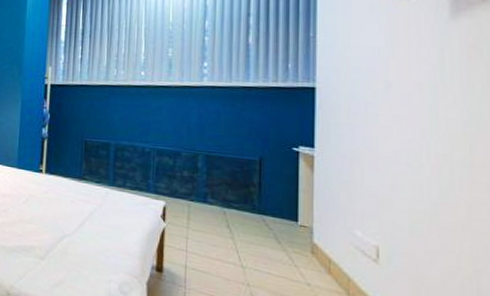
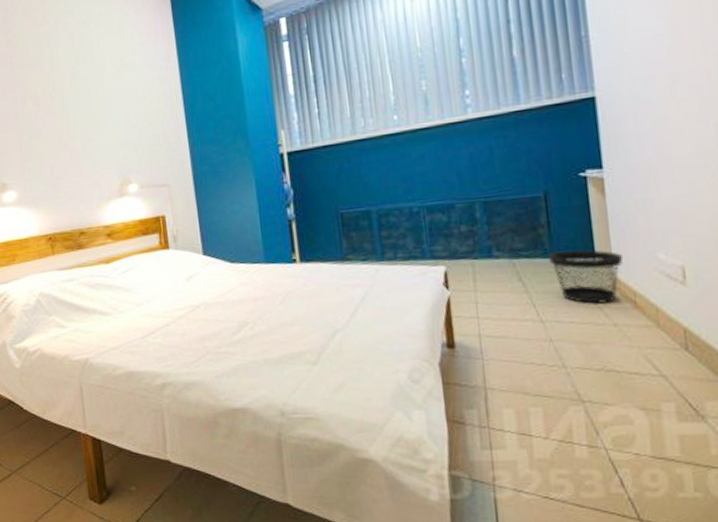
wastebasket: none [255,209,324,264] -> present [548,250,624,304]

